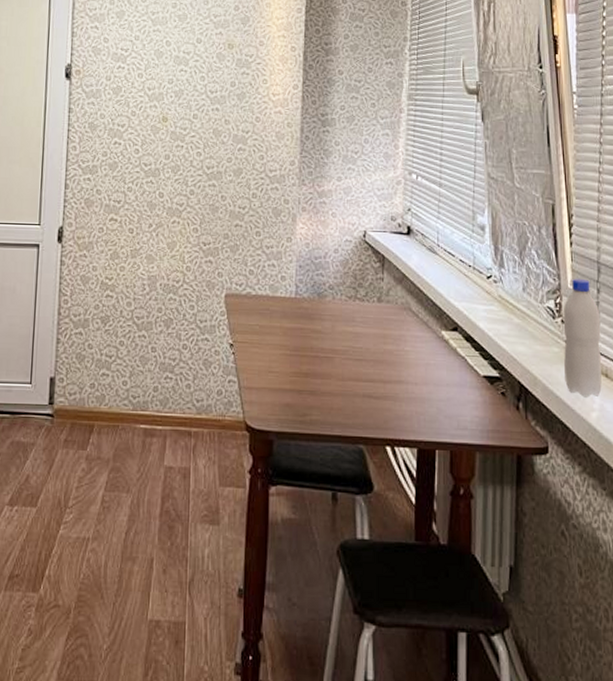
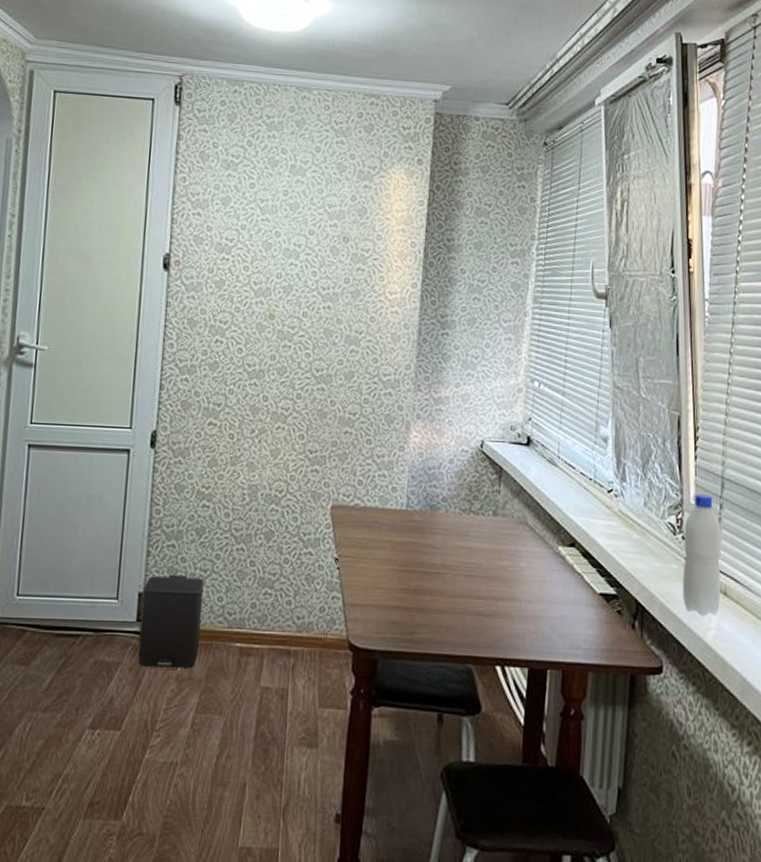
pedal bin: none [51,361,110,448] -> present [138,575,205,668]

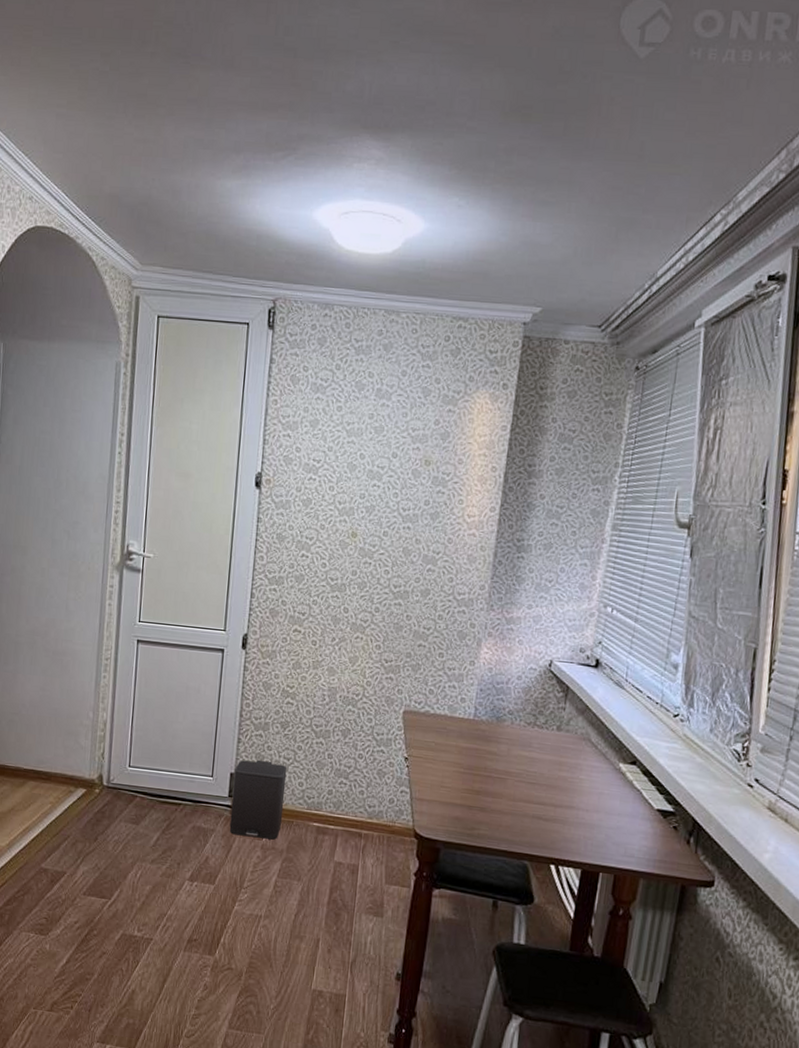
water bottle: present [683,493,722,616] -> none [741,723,790,839]

